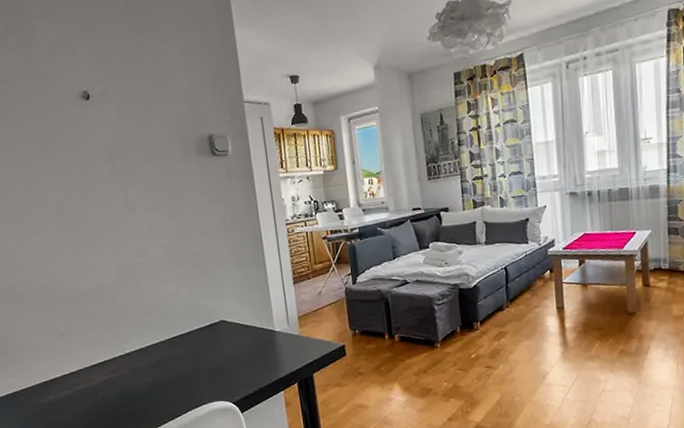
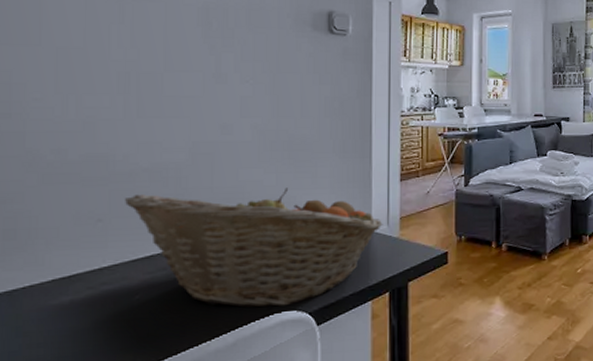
fruit basket: none [78,298,284,400] -> present [125,188,383,308]

